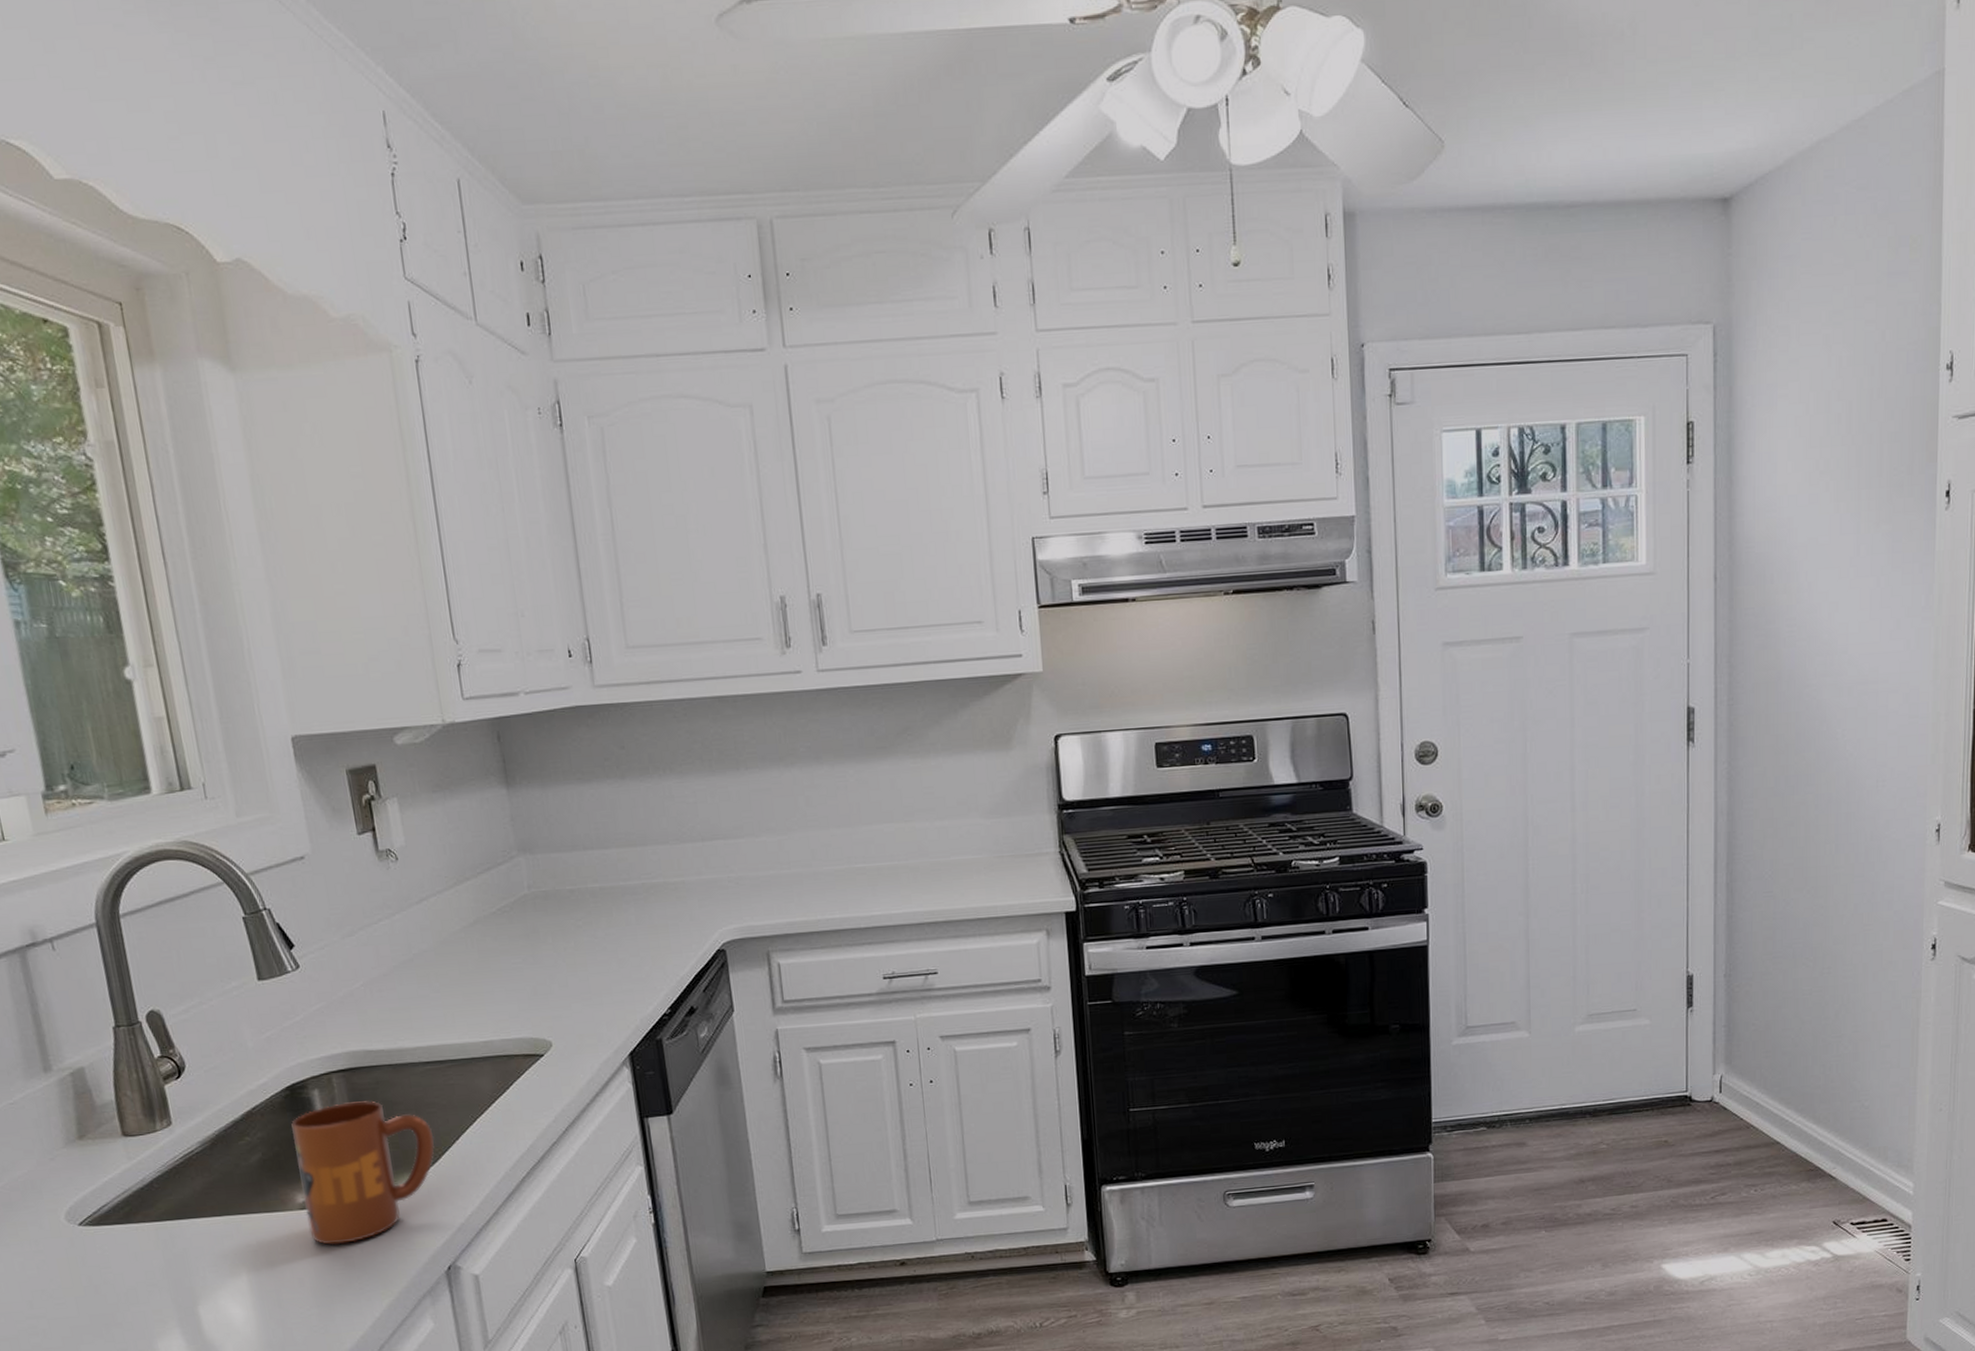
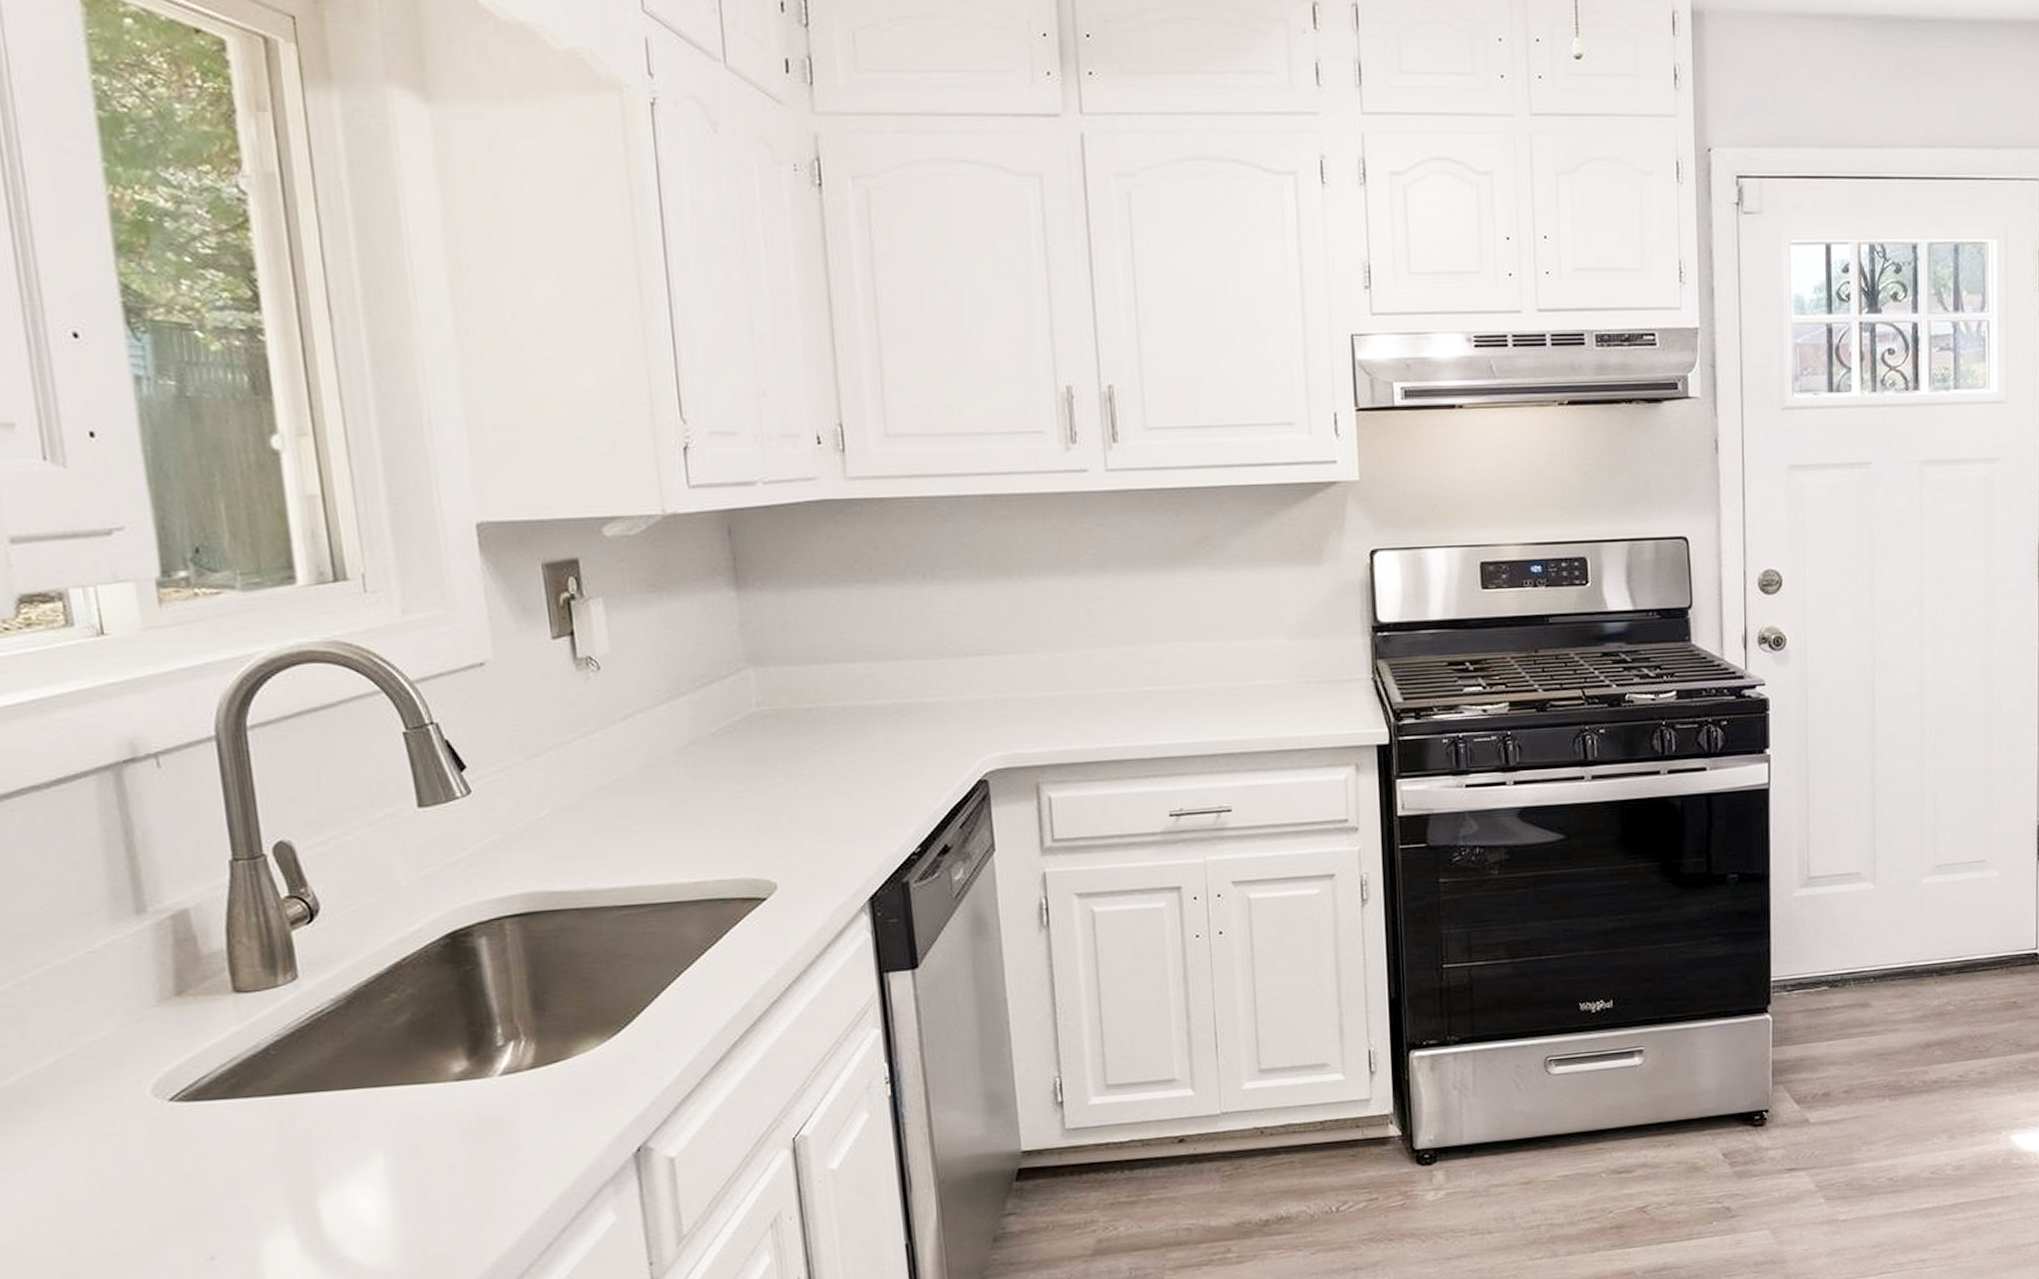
mug: present [291,1100,434,1245] -> none [450,951,628,1123]

